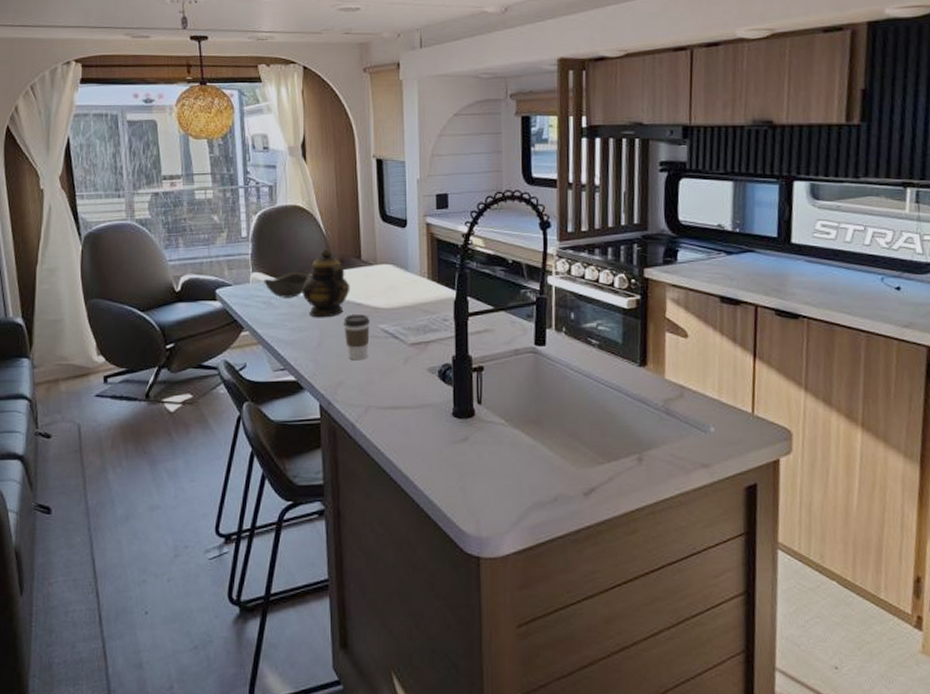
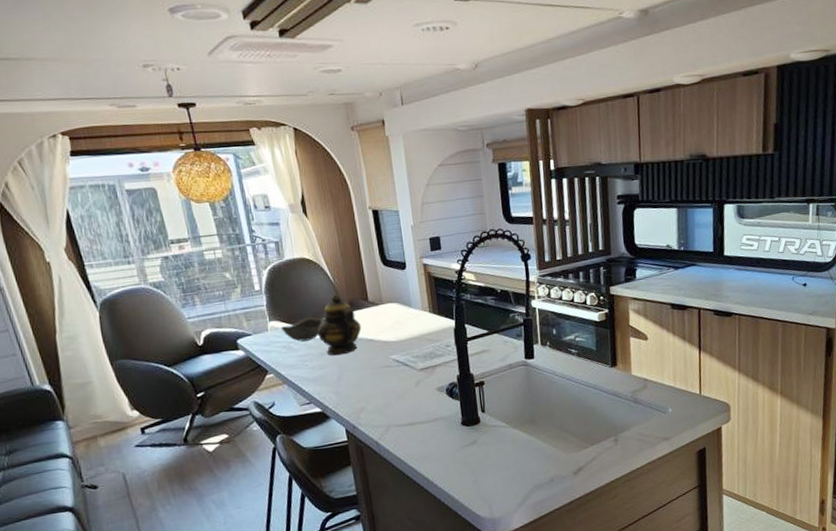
coffee cup: present [344,314,370,361] -> none [358,348,384,389]

